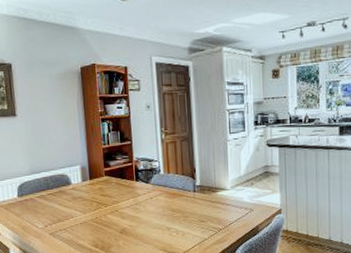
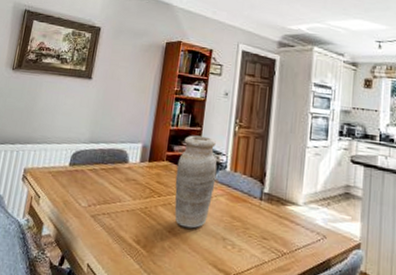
vase: none [116,148,153,227] -> present [174,135,217,229]

